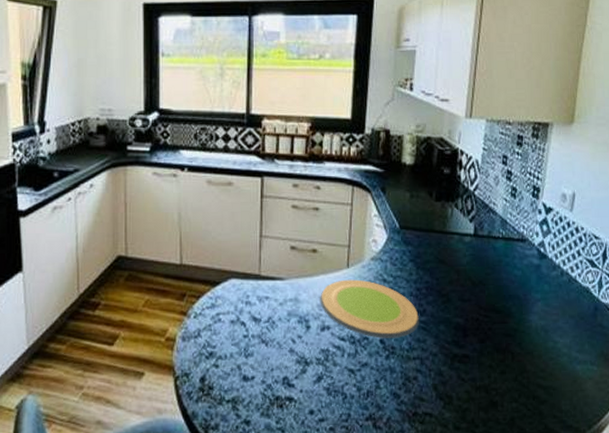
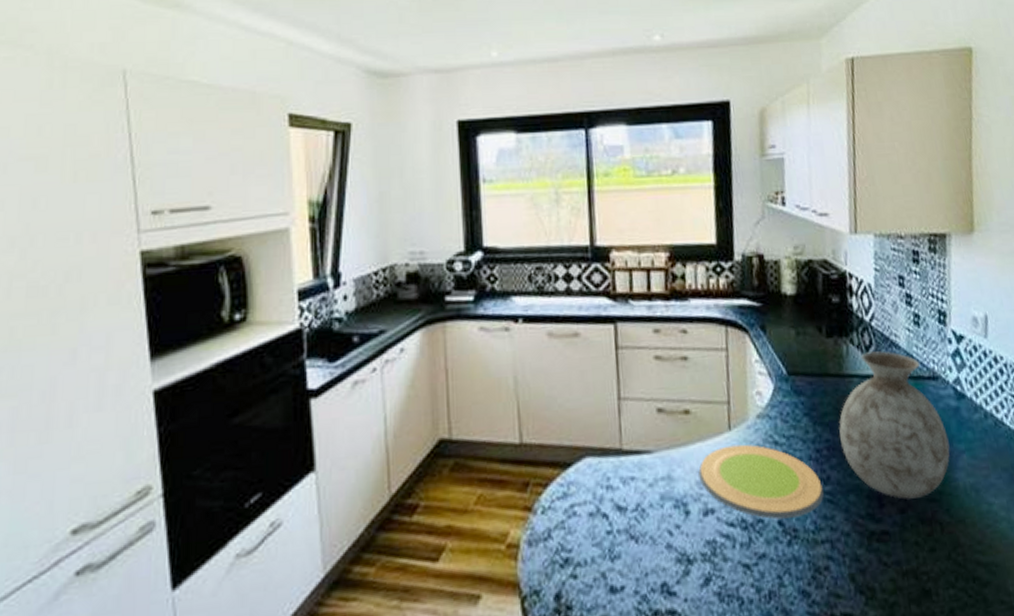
vase: none [438,214,528,333] -> present [839,350,950,500]

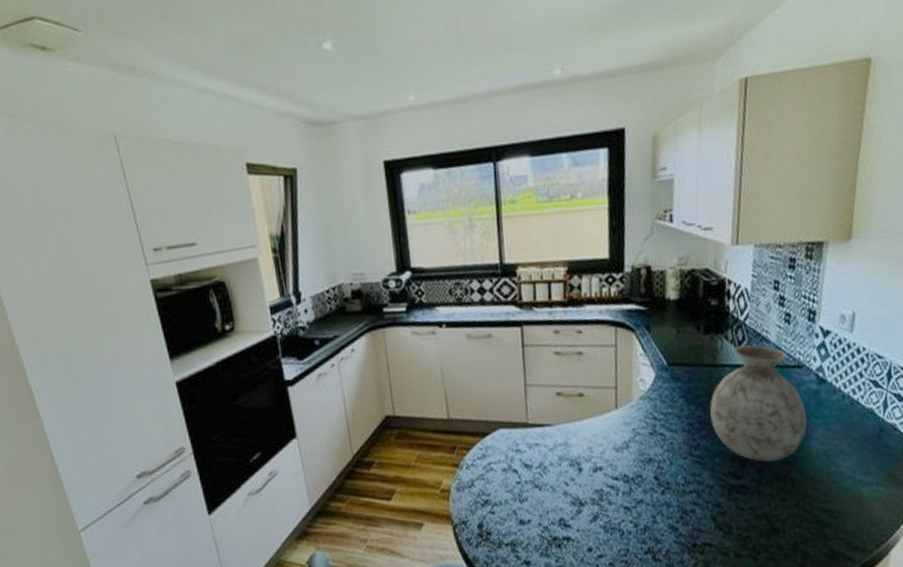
decorative bowl: present [698,444,824,520] -> none [590,419,694,475]

